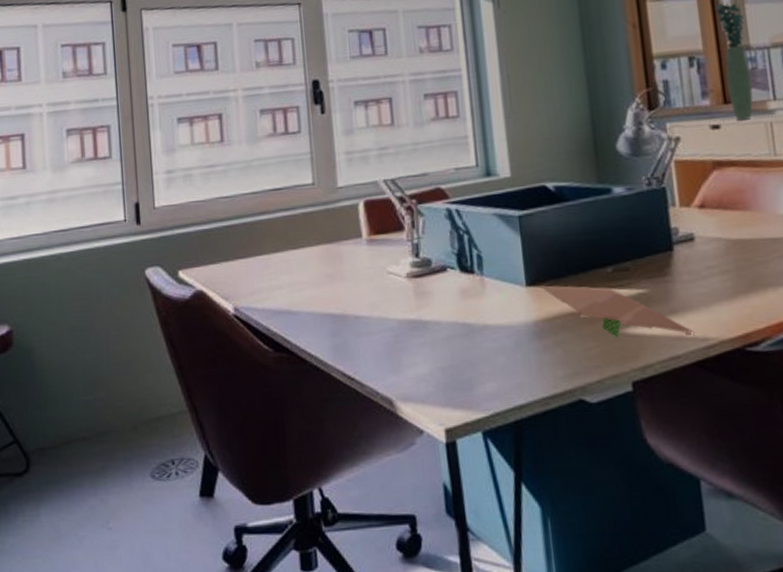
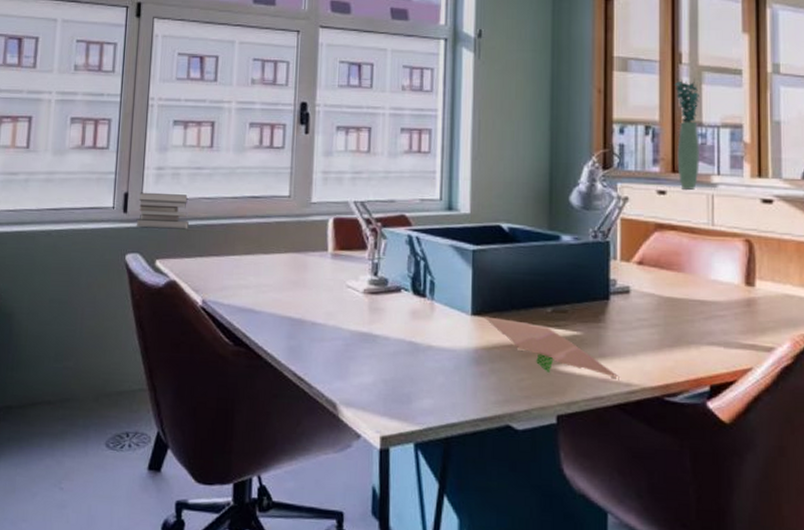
books: none [151,196,209,239] -> present [136,192,189,230]

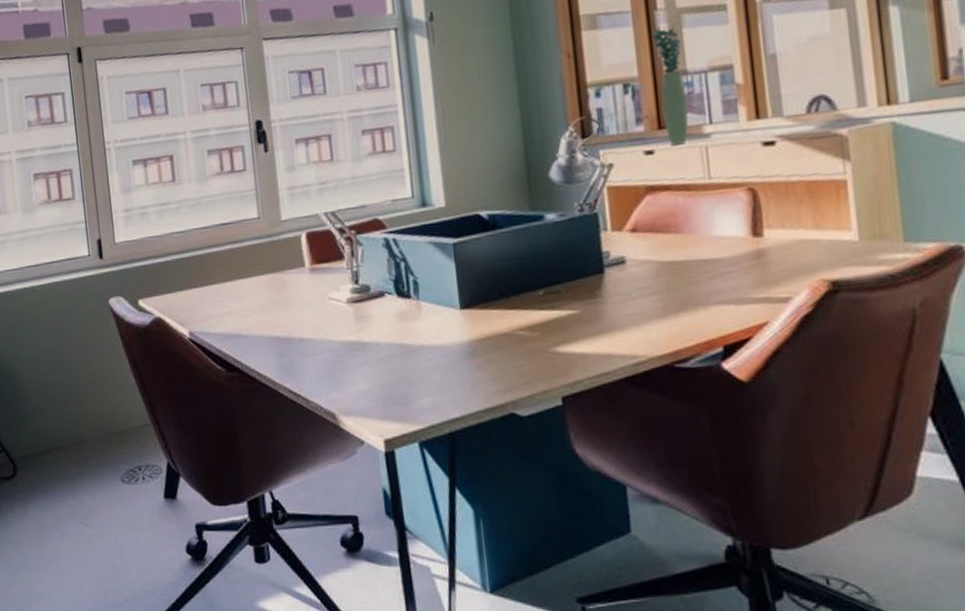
books: present [136,192,189,230] -> none [112,232,164,272]
papers: present [484,316,619,378] -> none [474,308,624,356]

